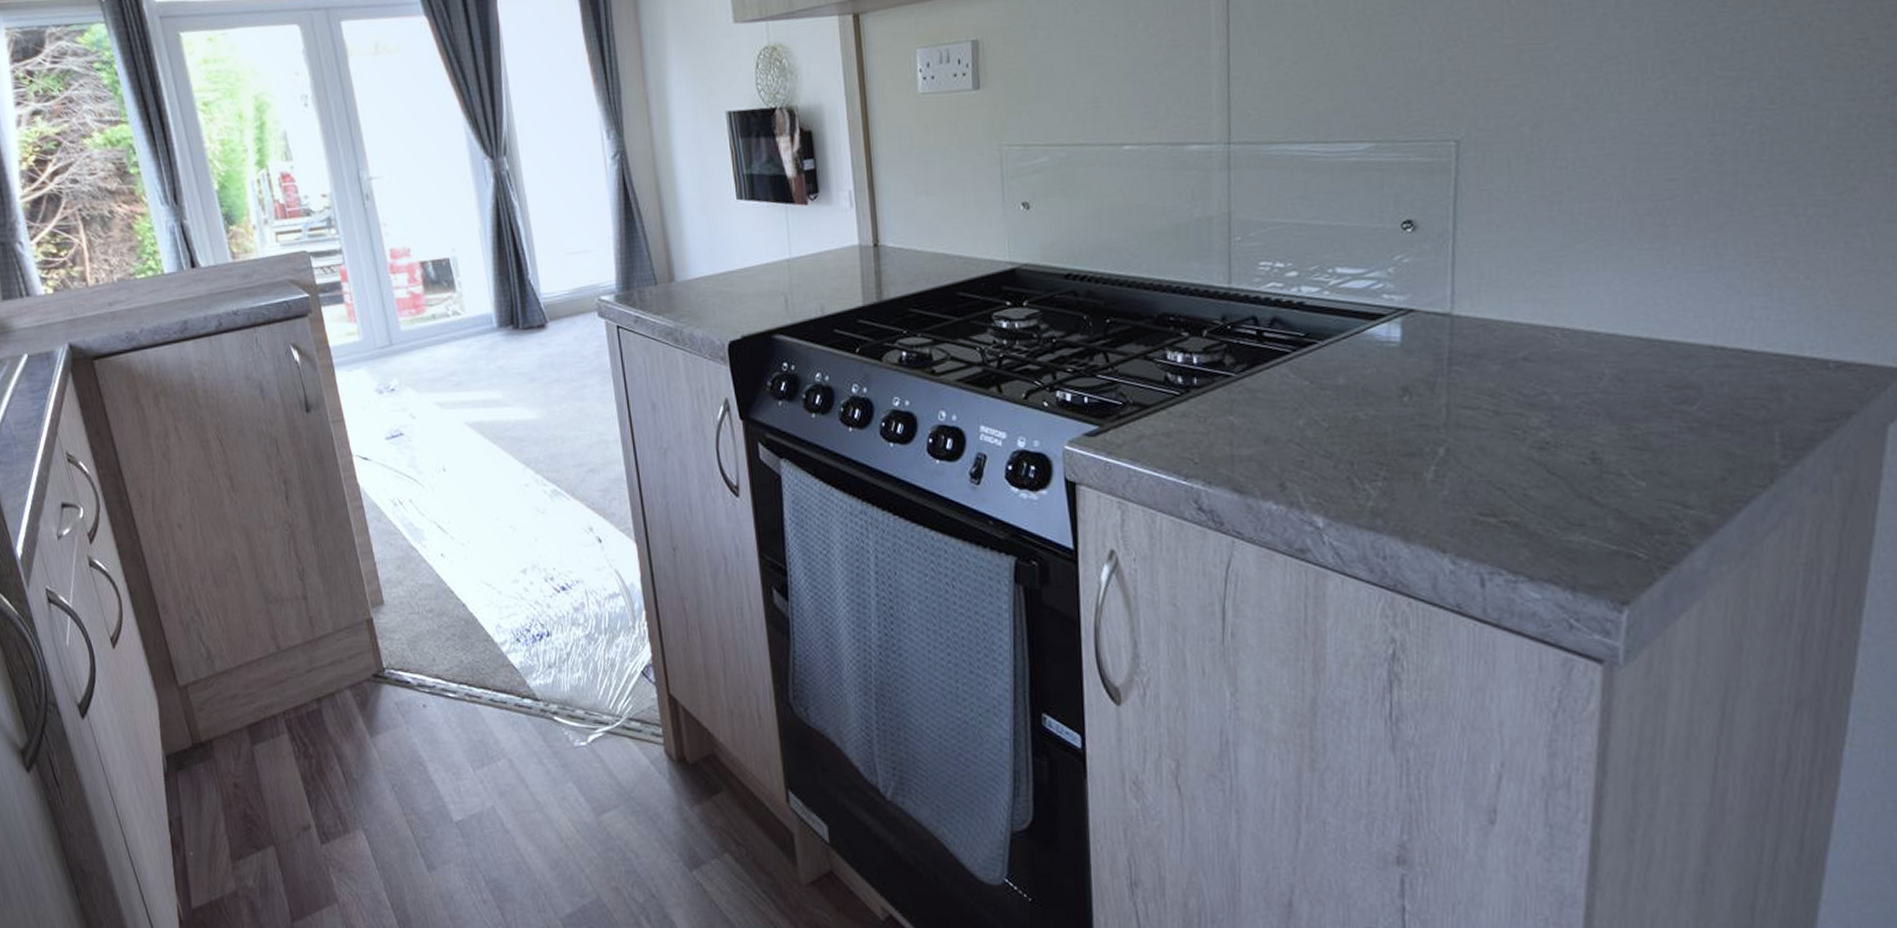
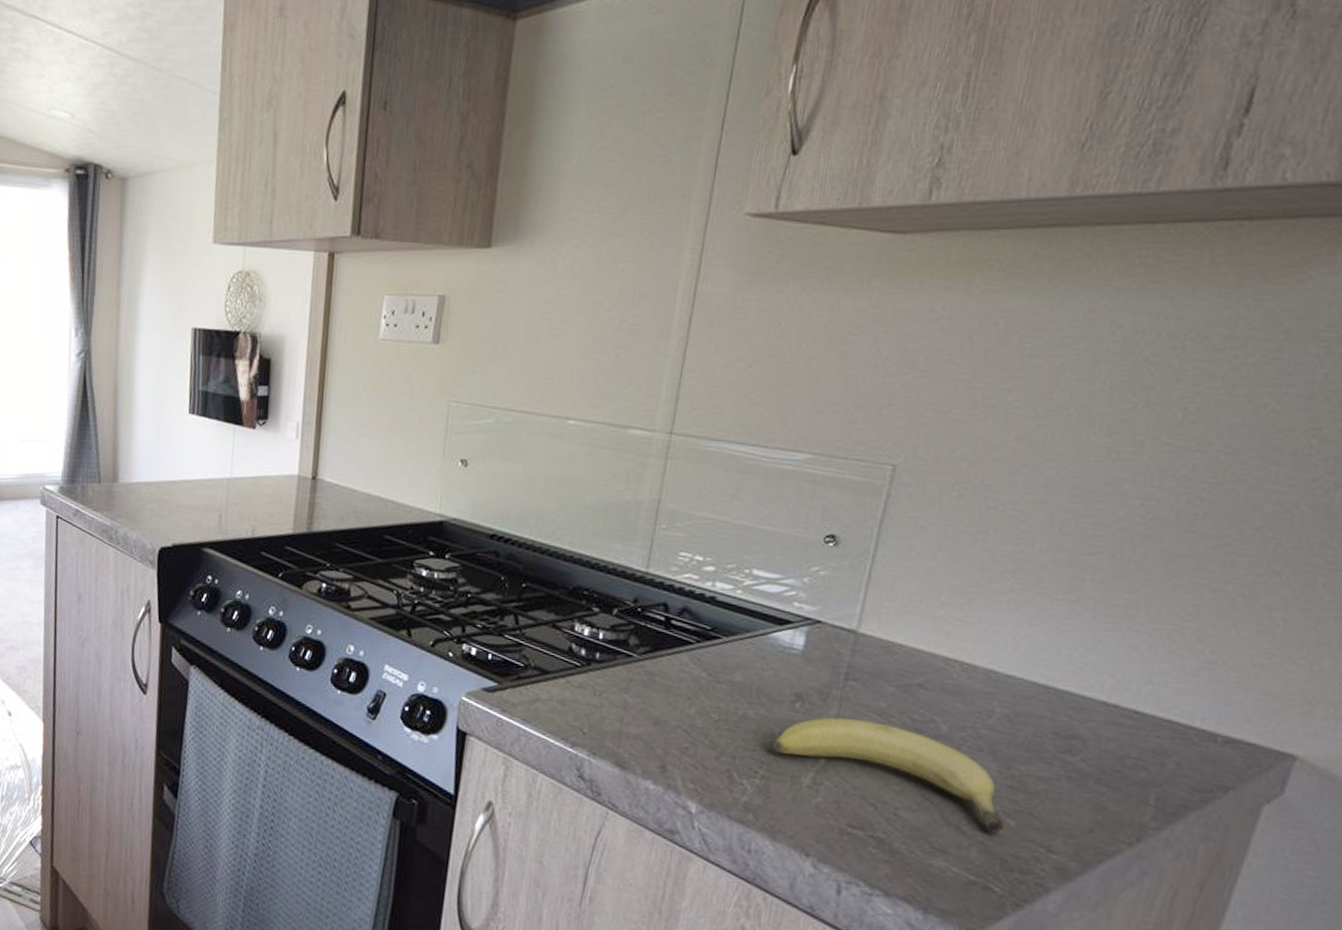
fruit: none [1387,402,1639,499] -> present [771,717,1007,834]

